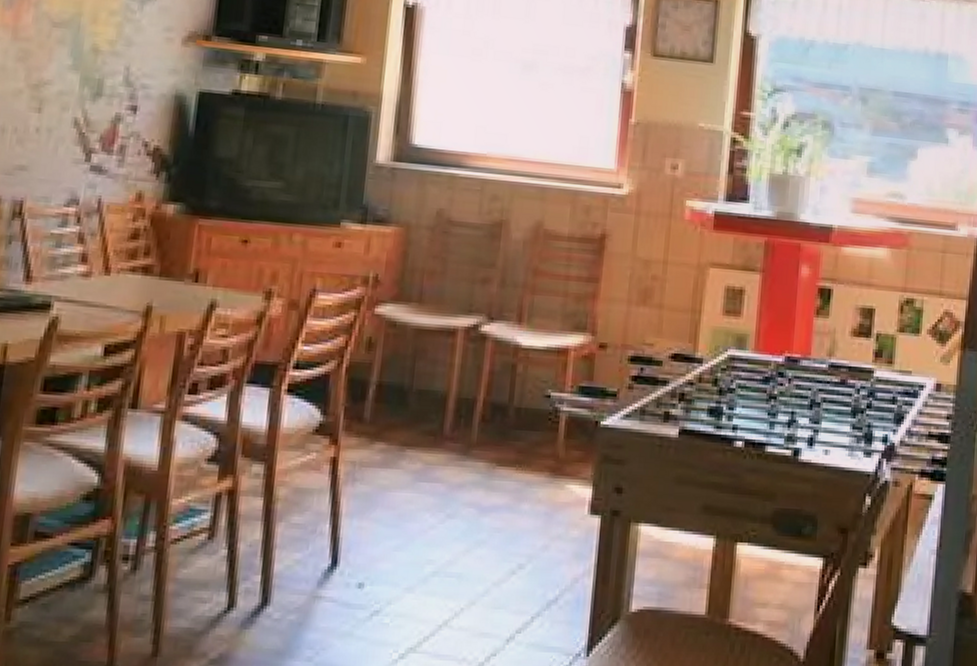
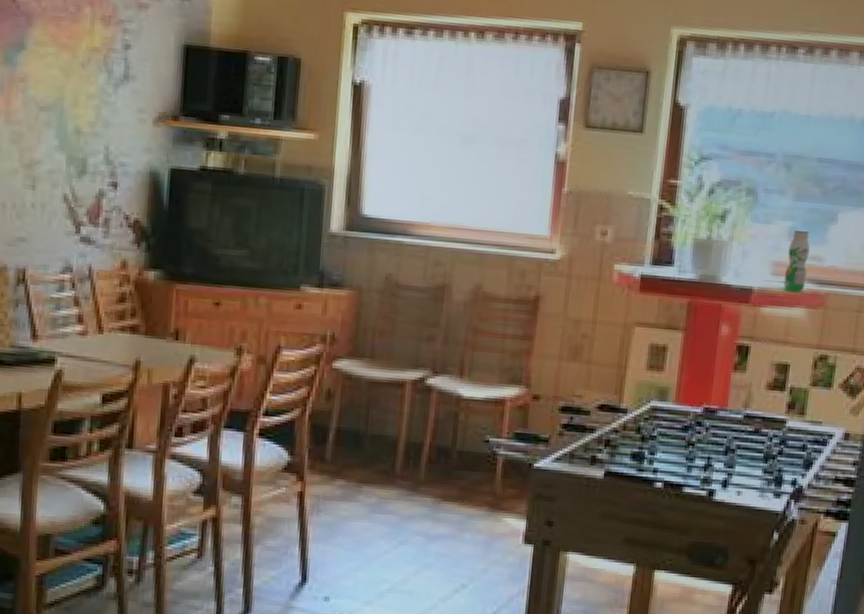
beverage bottle: none [864,166,890,231] -> present [783,231,810,292]

